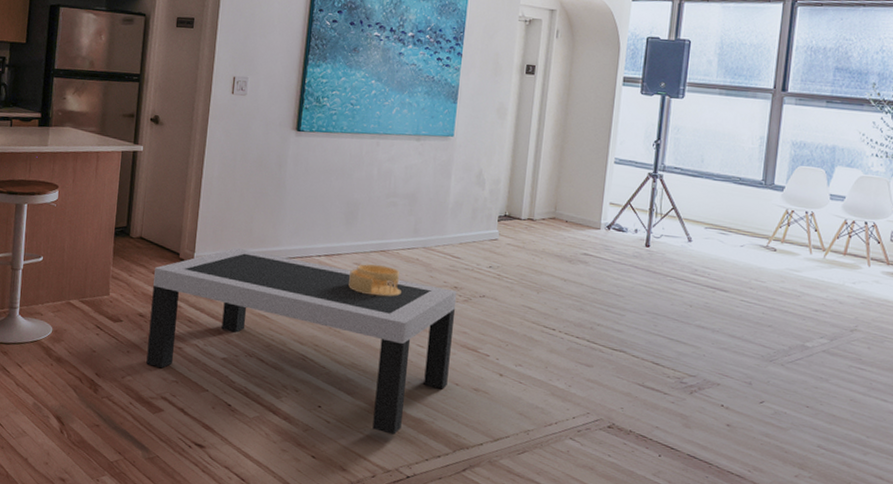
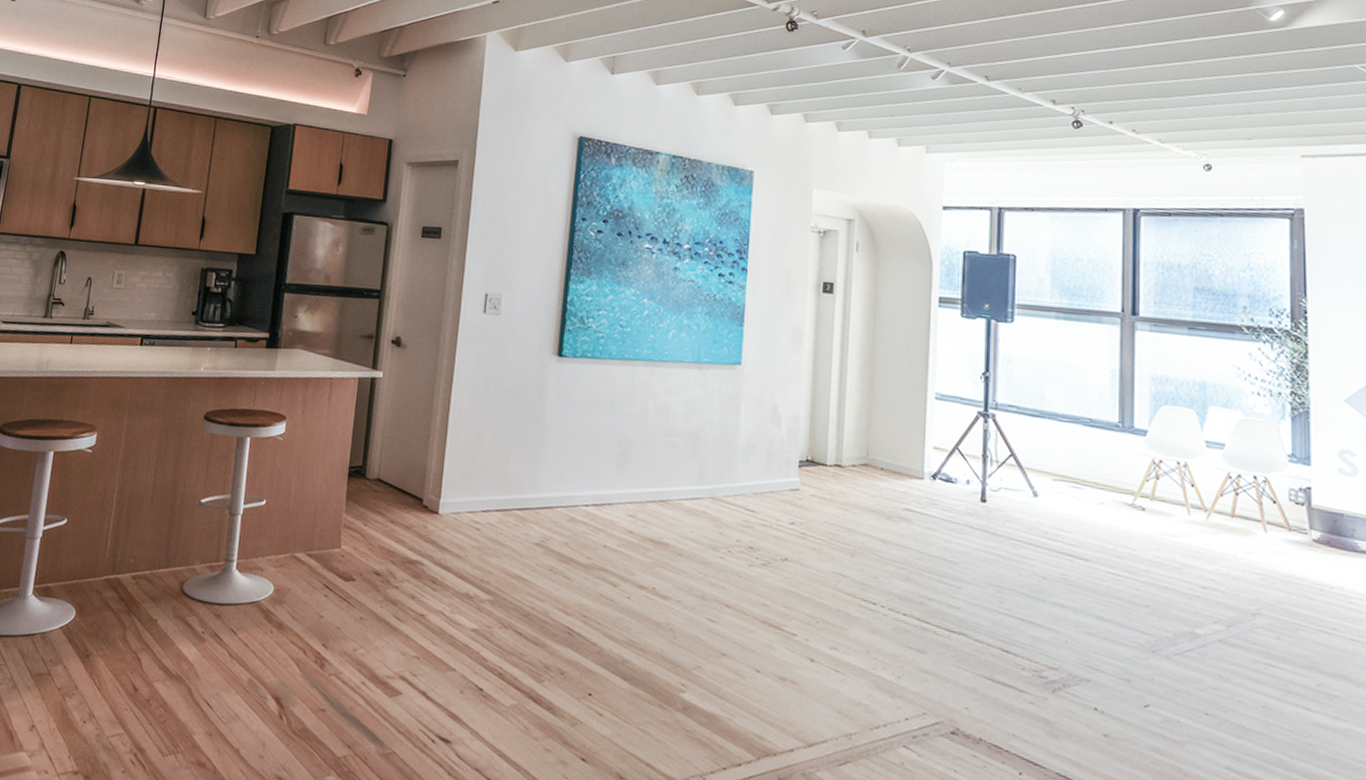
coffee table: present [146,248,458,435] -> none [382,494,754,734]
architectural model: present [348,264,401,297] -> none [622,516,686,558]

